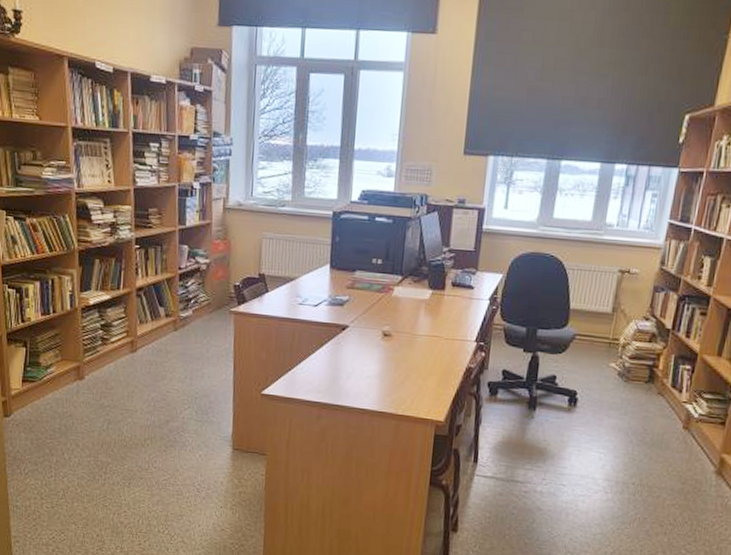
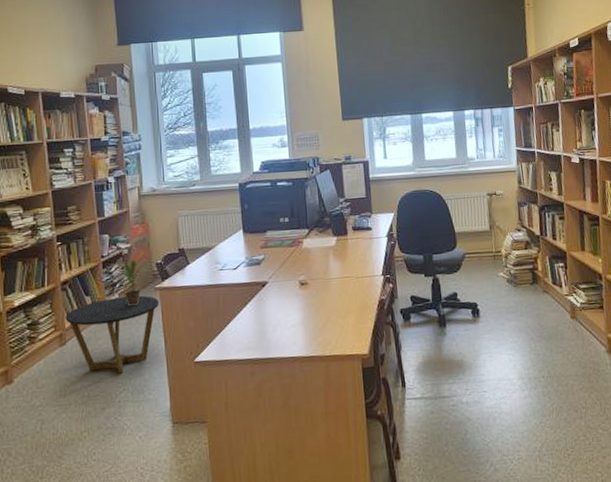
side table: none [138,313,233,391] -> present [65,295,160,374]
potted plant: none [194,271,226,326] -> present [118,252,149,307]

